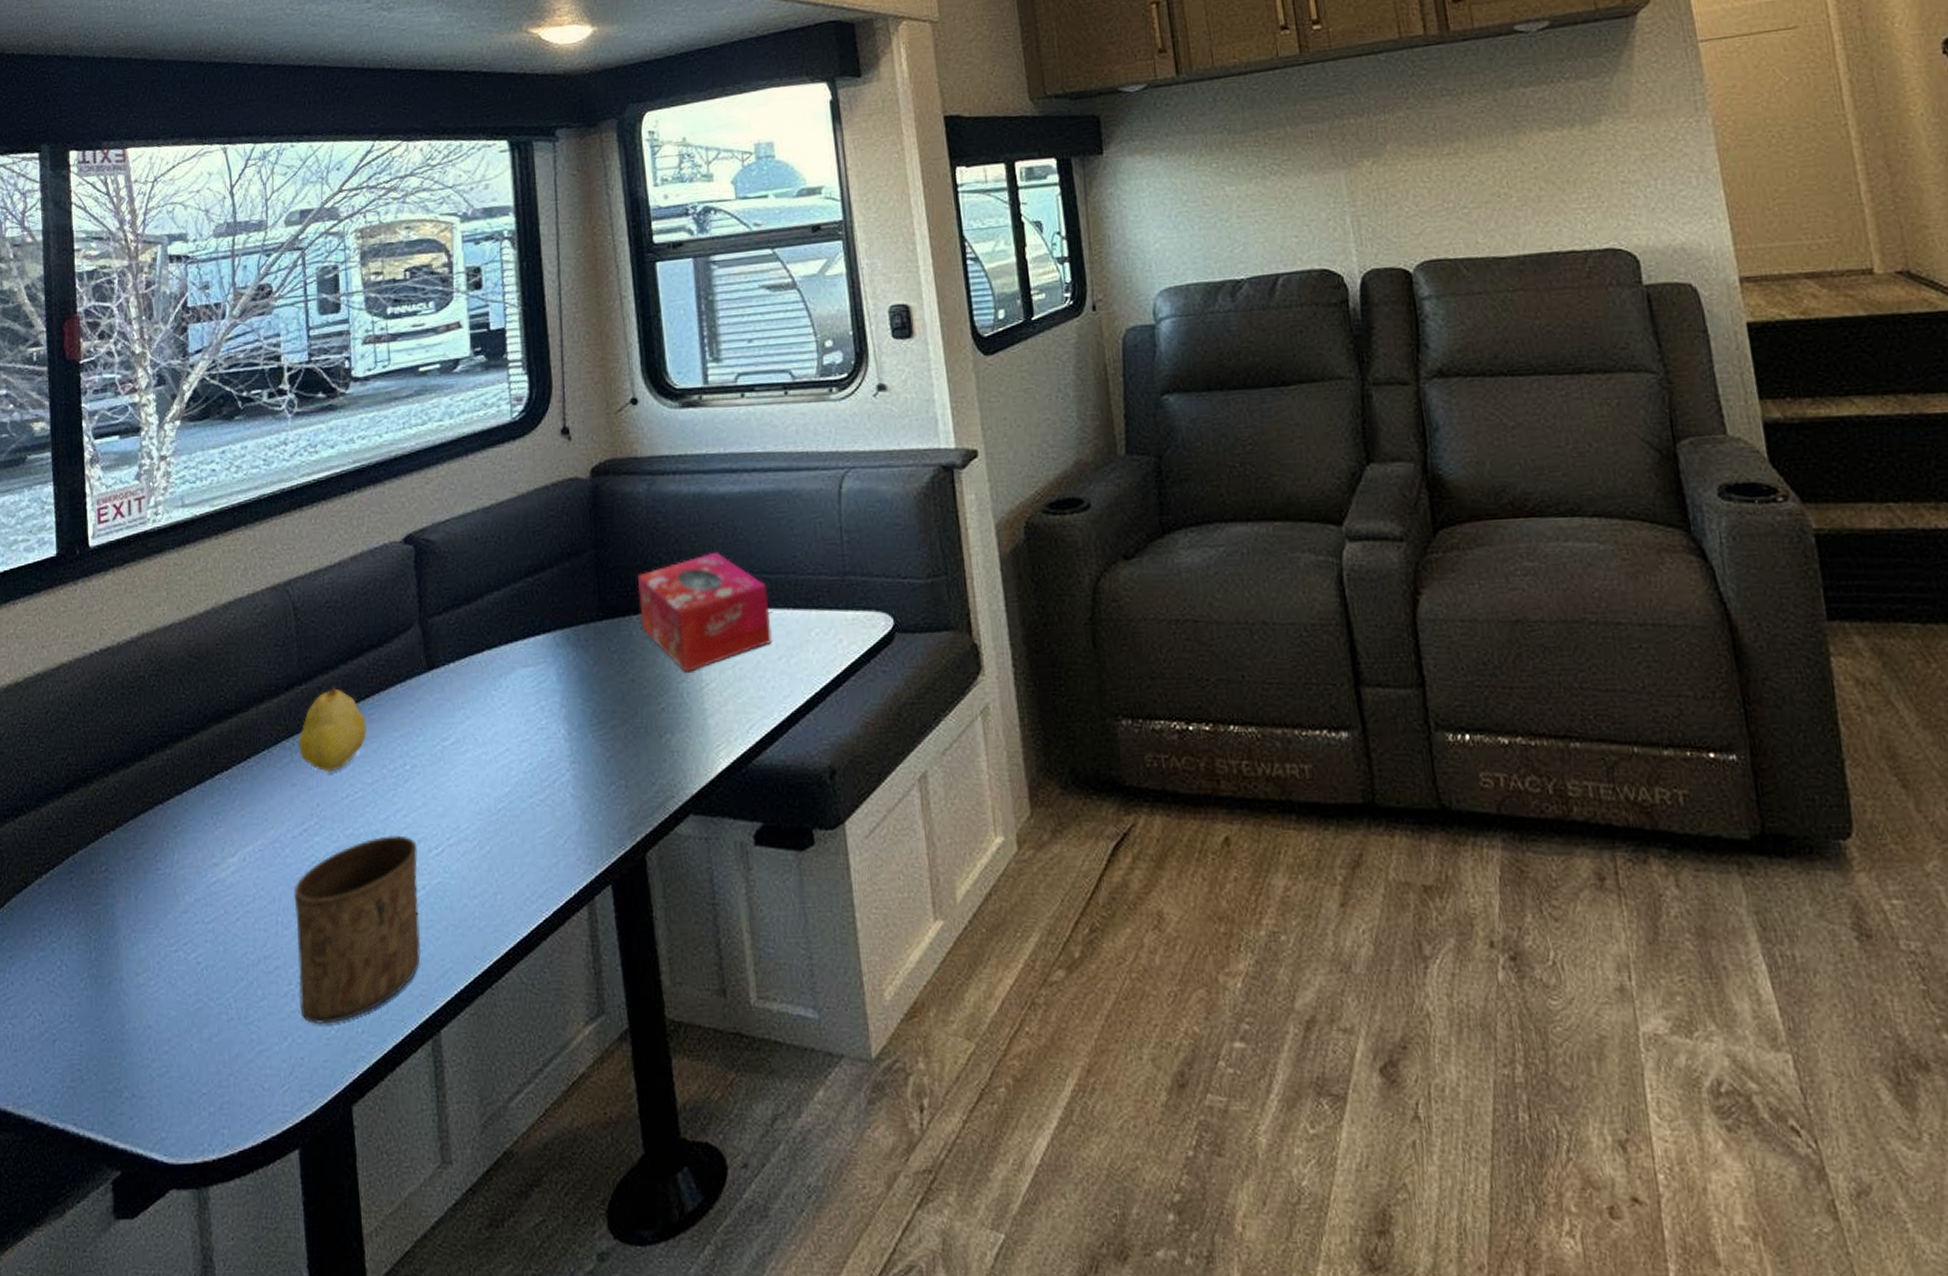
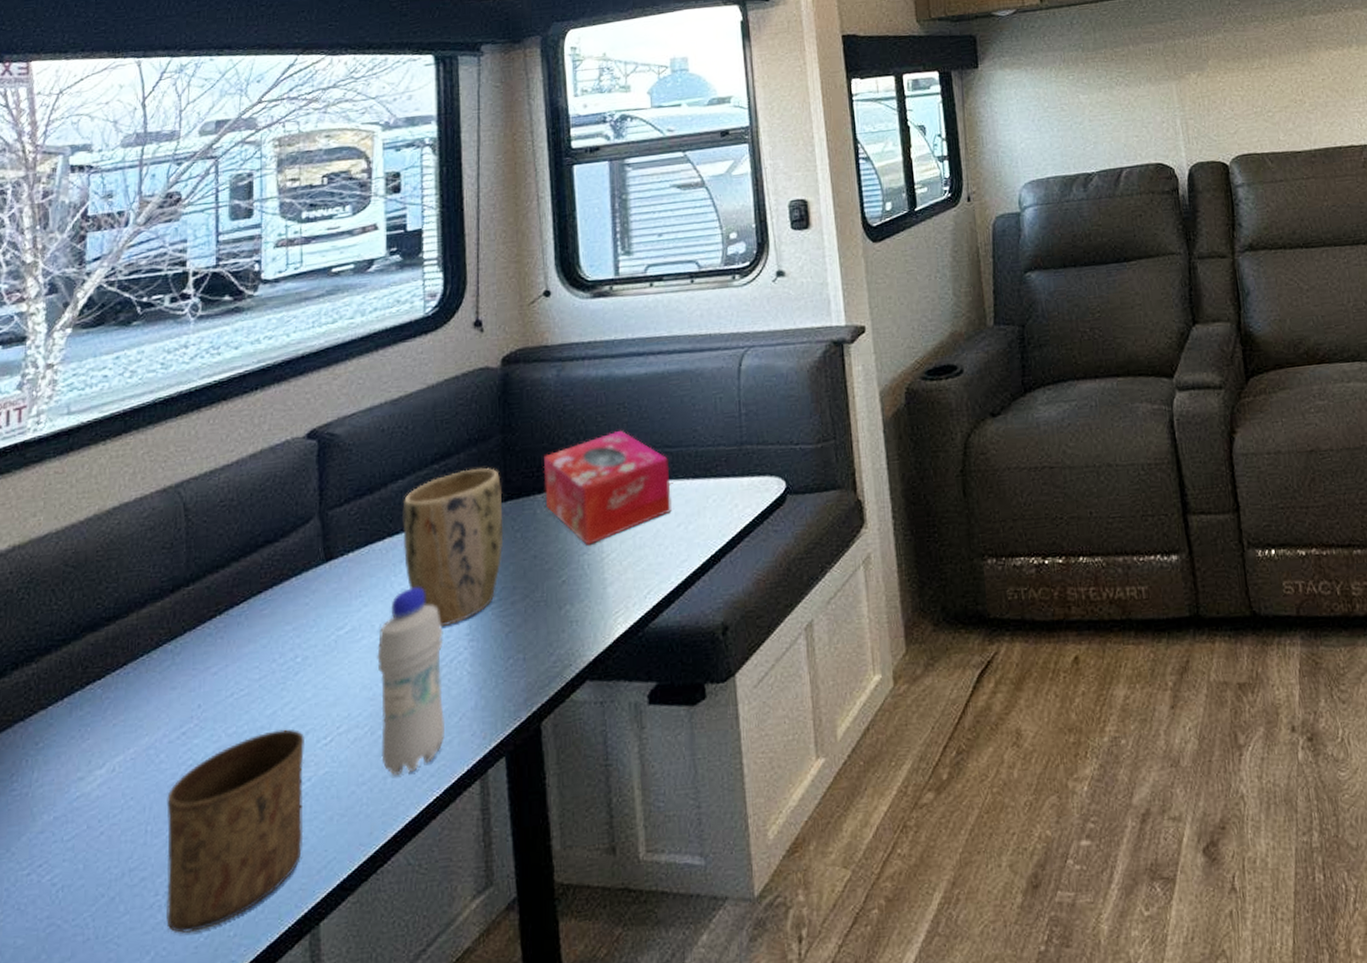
fruit: present [298,685,368,772] -> none [181,583,258,672]
bottle: none [480,703,551,892] -> present [376,587,446,775]
plant pot: none [499,583,601,747] -> present [402,467,504,627]

